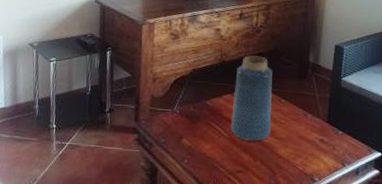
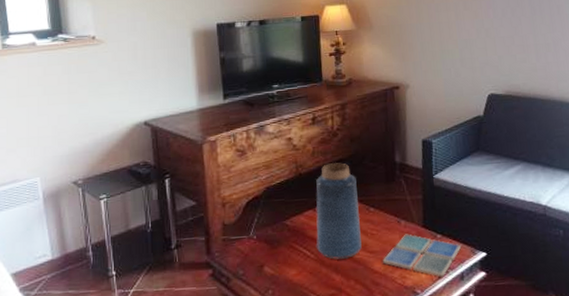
drink coaster: none [287,126,360,170] -> present [382,234,462,277]

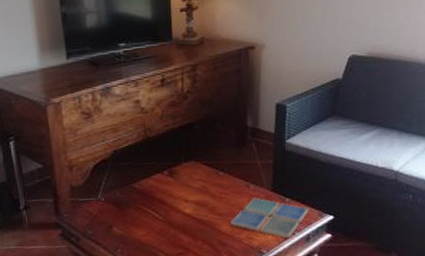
vase: present [315,163,362,260] -> none [164,126,210,221]

